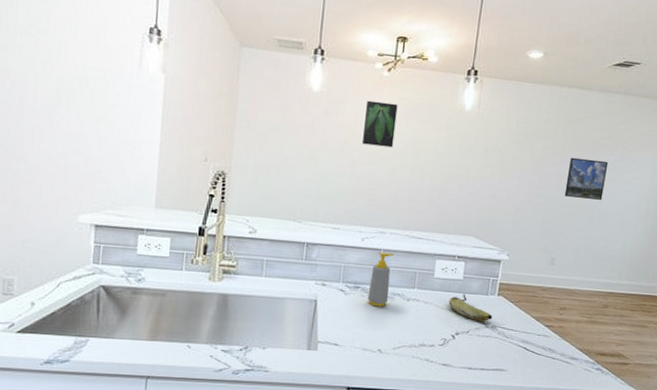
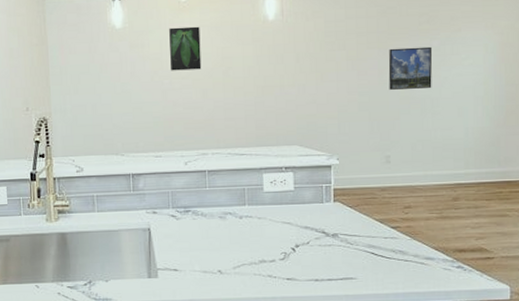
soap bottle: present [367,252,394,307] -> none [199,173,221,228]
fruit: present [448,294,493,322] -> none [283,204,332,231]

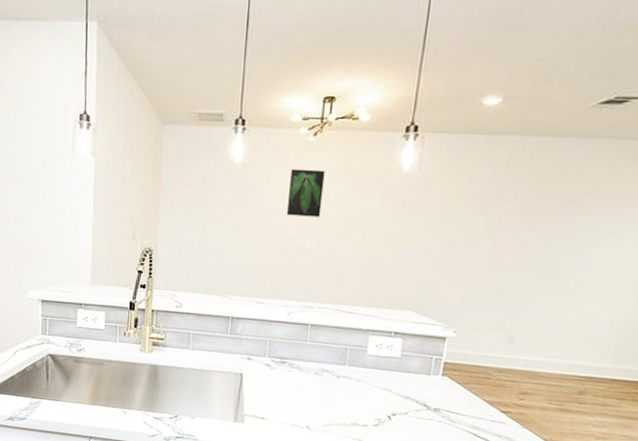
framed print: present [388,46,433,90] -> none [528,218,590,268]

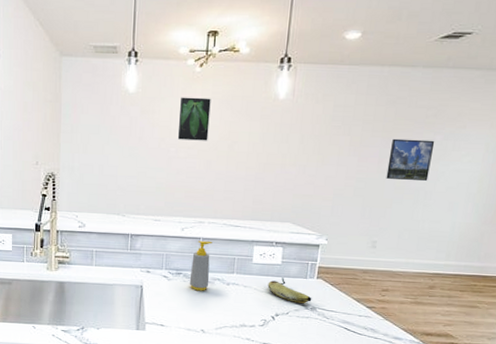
soap bottle: none [294,326,322,383] -> present [189,240,212,291]
fruit: none [384,372,436,404] -> present [267,277,312,304]
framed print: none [528,218,590,268] -> present [386,138,435,181]

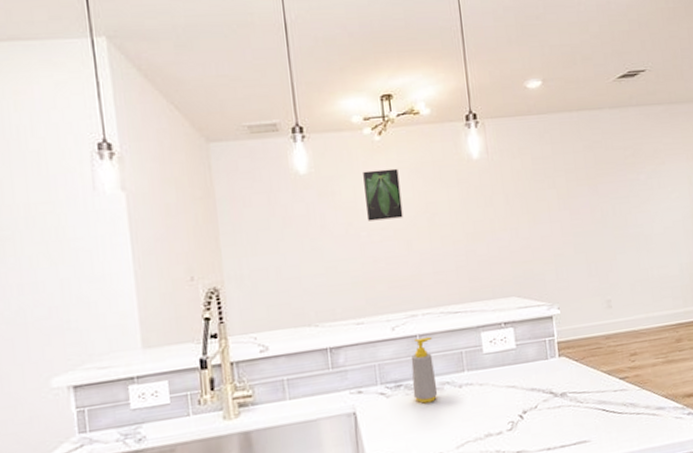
fruit: present [267,277,312,304] -> none [506,364,559,393]
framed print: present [386,138,435,181] -> none [599,181,644,229]

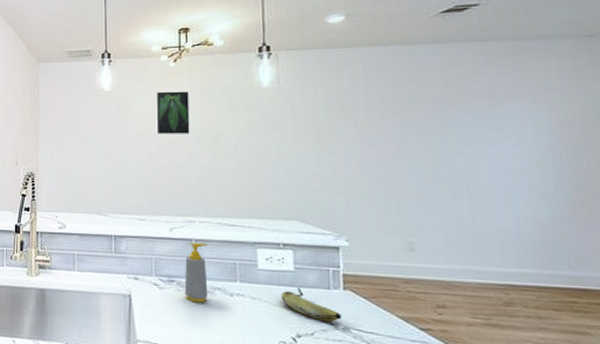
fruit: none [506,364,559,393] -> present [281,288,342,323]

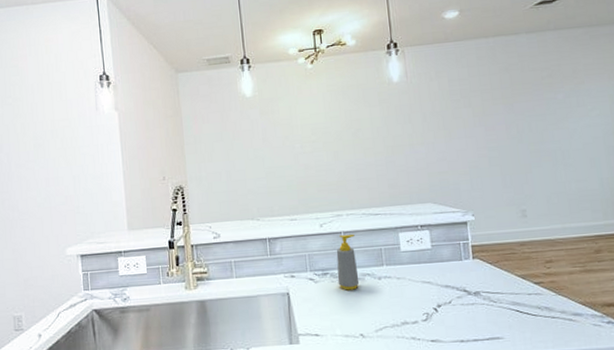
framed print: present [157,91,190,134] -> none [297,91,331,135]
fruit: present [281,288,342,323] -> none [422,263,473,290]

